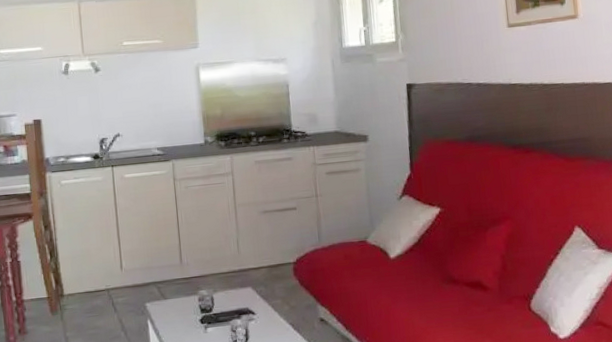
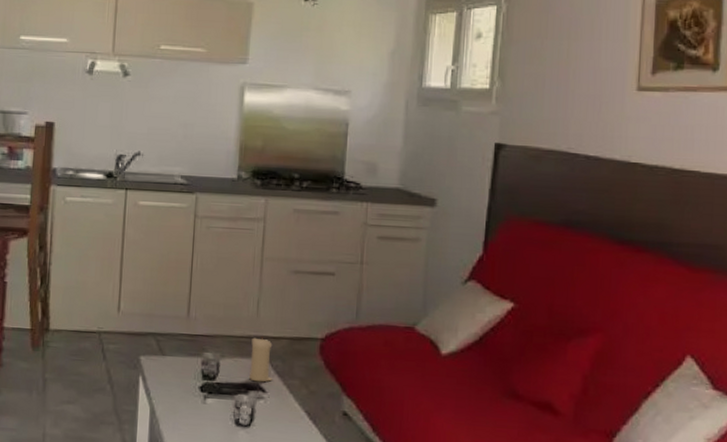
candle: none [237,269,259,307] -> present [249,337,273,382]

